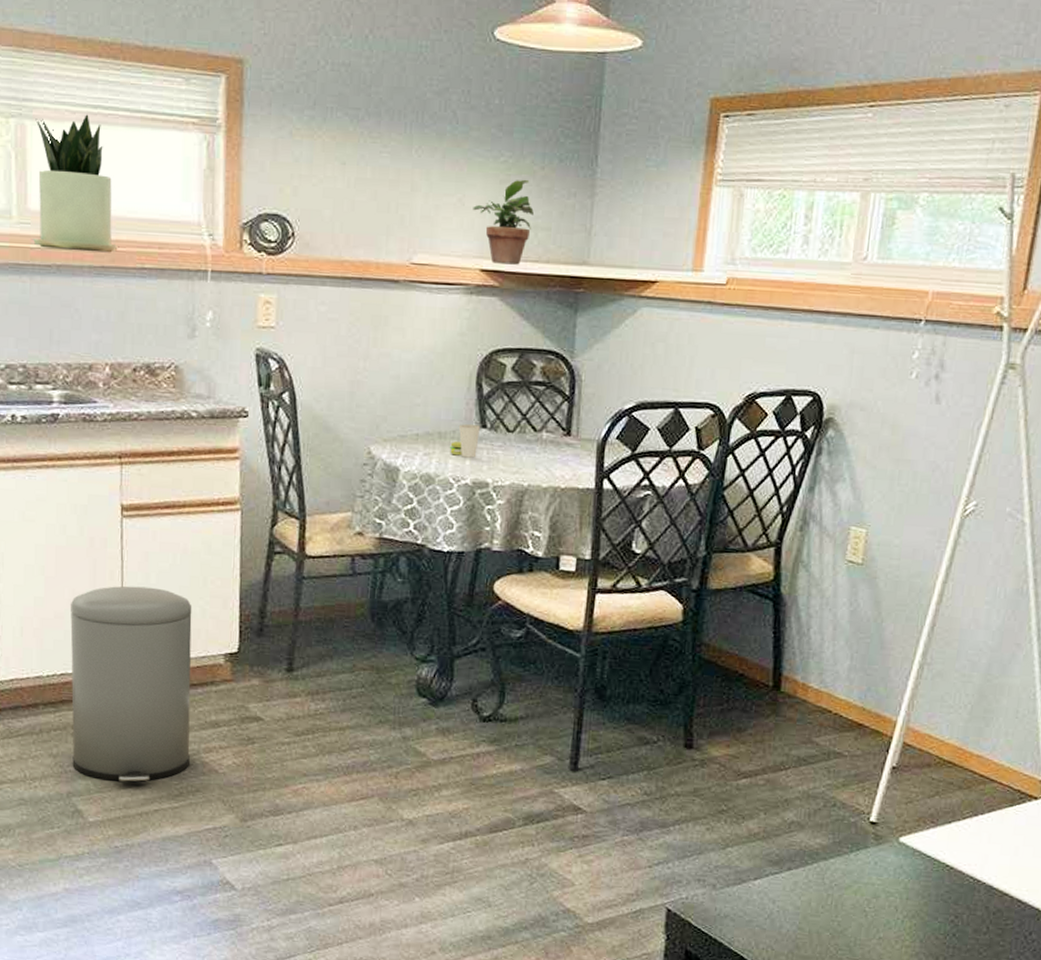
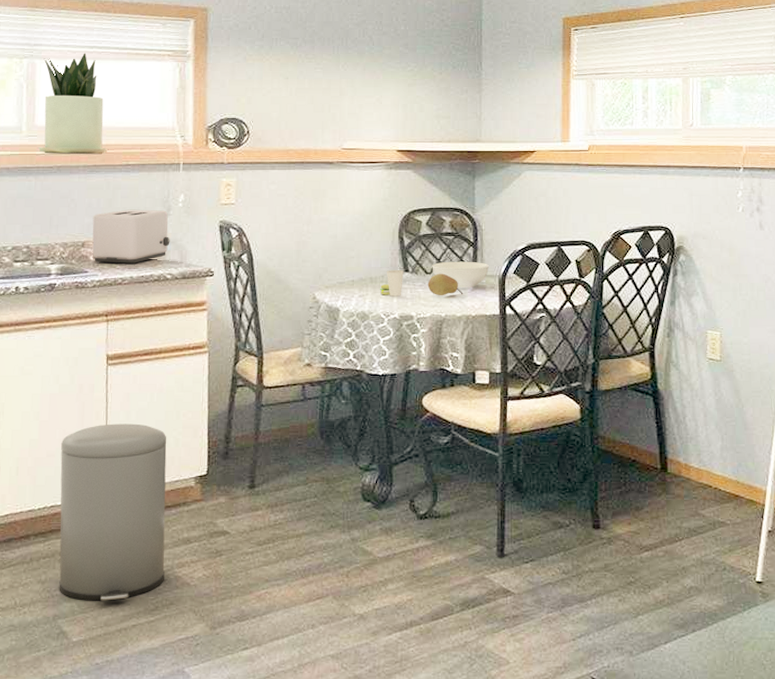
toaster: none [101,326,196,396] -> present [92,209,170,264]
potted plant: present [473,179,534,265] -> none [388,82,436,145]
fruit: none [508,432,552,462] -> present [427,273,464,296]
bowl: none [515,418,587,454] -> present [432,261,490,289]

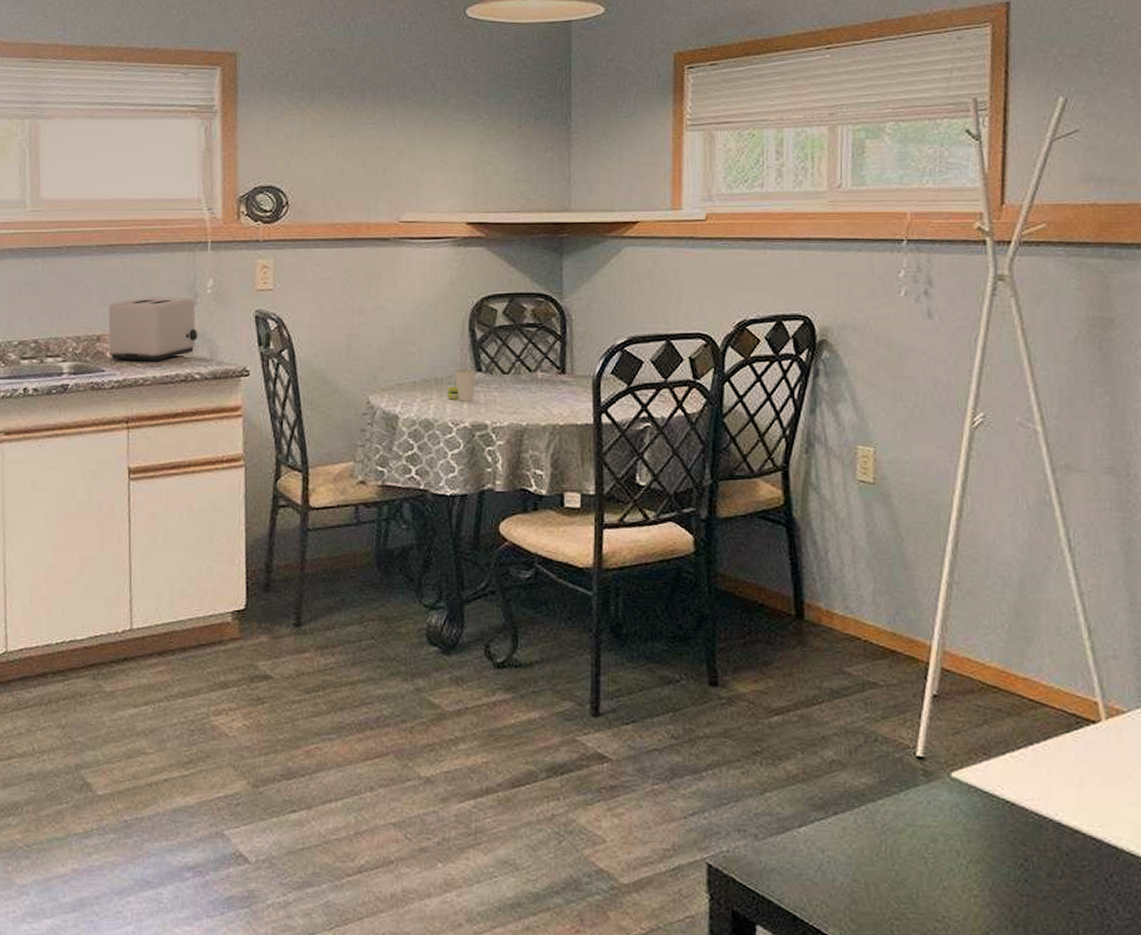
planter: present [37,53,109,155] -> none [44,111,125,233]
pedal bin: present [59,423,167,601] -> none [78,548,199,751]
fruit: present [427,273,464,296] -> none [505,373,549,401]
bowl: present [432,261,490,289] -> none [510,358,581,392]

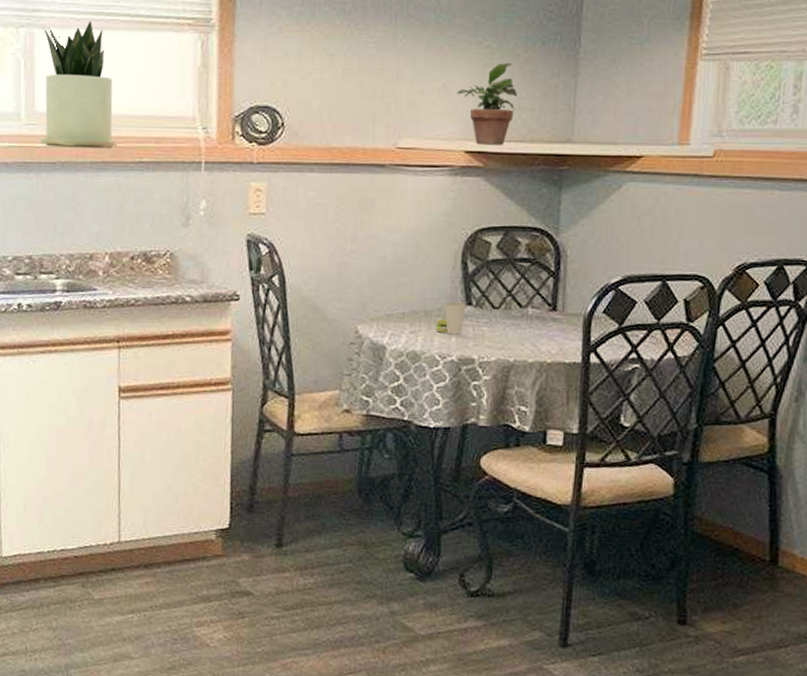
planter: none [44,111,125,233] -> present [38,21,119,149]
toaster: present [108,297,198,361] -> none [101,216,190,282]
potted plant: none [456,138,514,216] -> present [457,62,517,145]

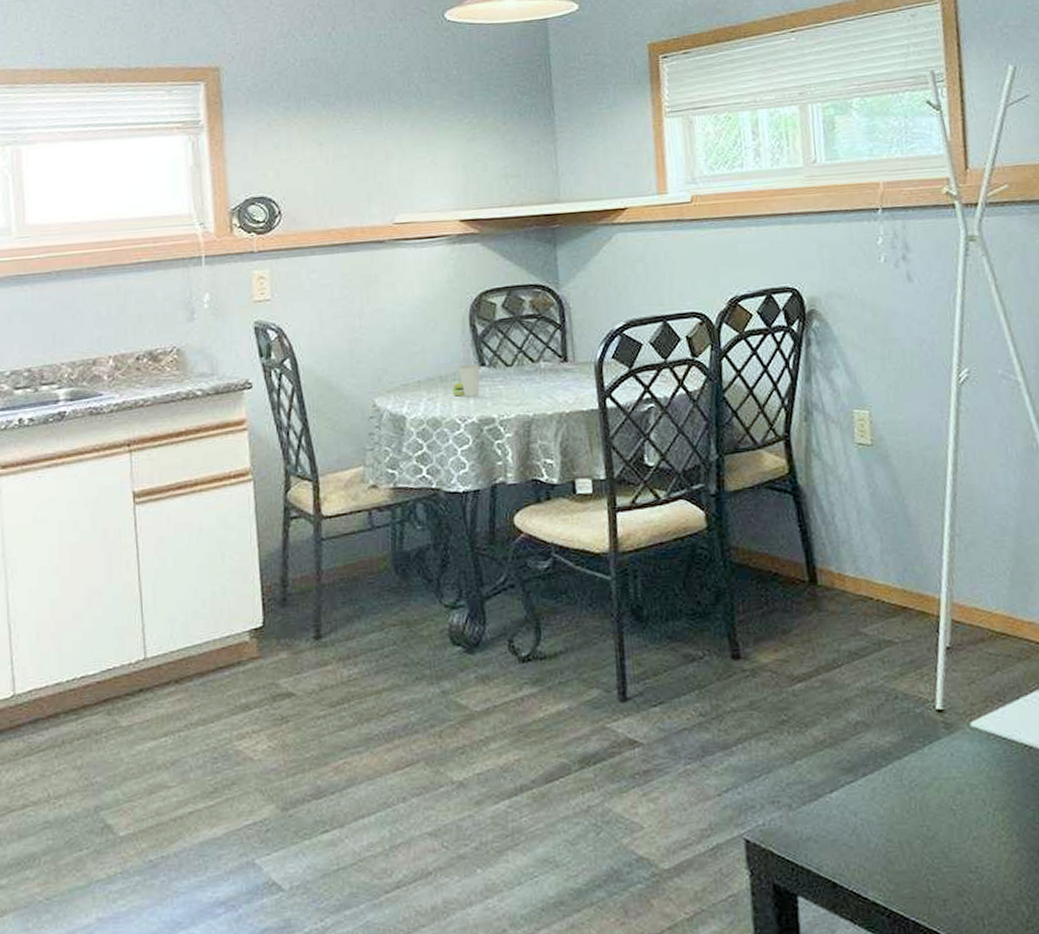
planter: present [38,21,119,149] -> none [30,133,116,258]
potted plant: present [457,62,517,145] -> none [445,135,502,213]

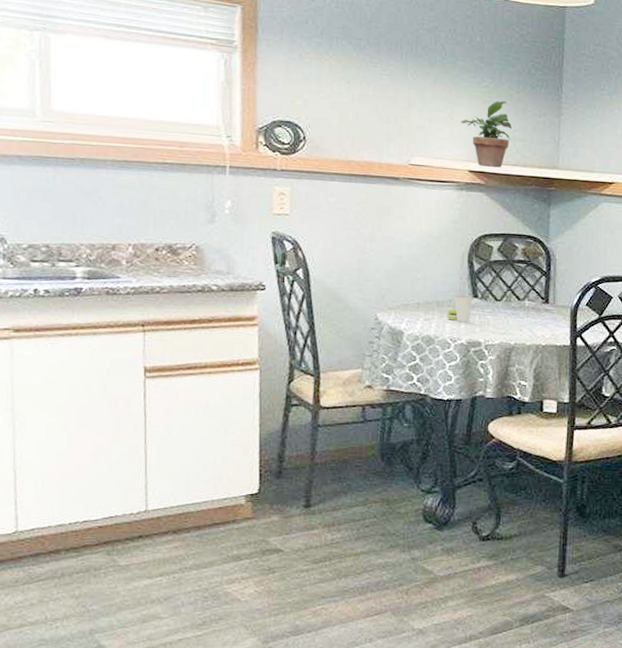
potted plant: none [445,135,502,213] -> present [461,100,512,168]

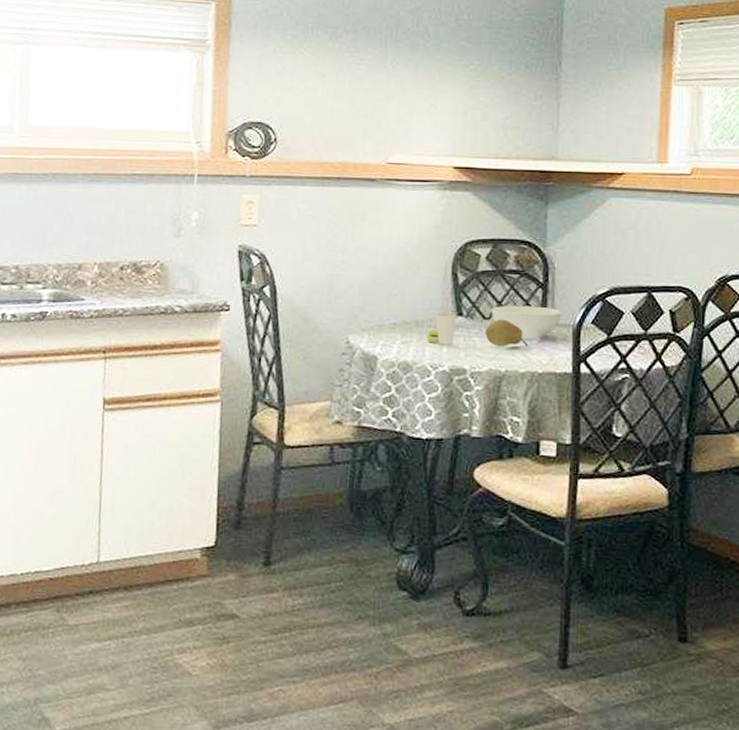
potted plant: present [461,100,512,168] -> none [445,84,503,162]
fruit: none [497,301,534,324] -> present [485,319,529,347]
bowl: none [502,289,562,318] -> present [491,305,562,339]

